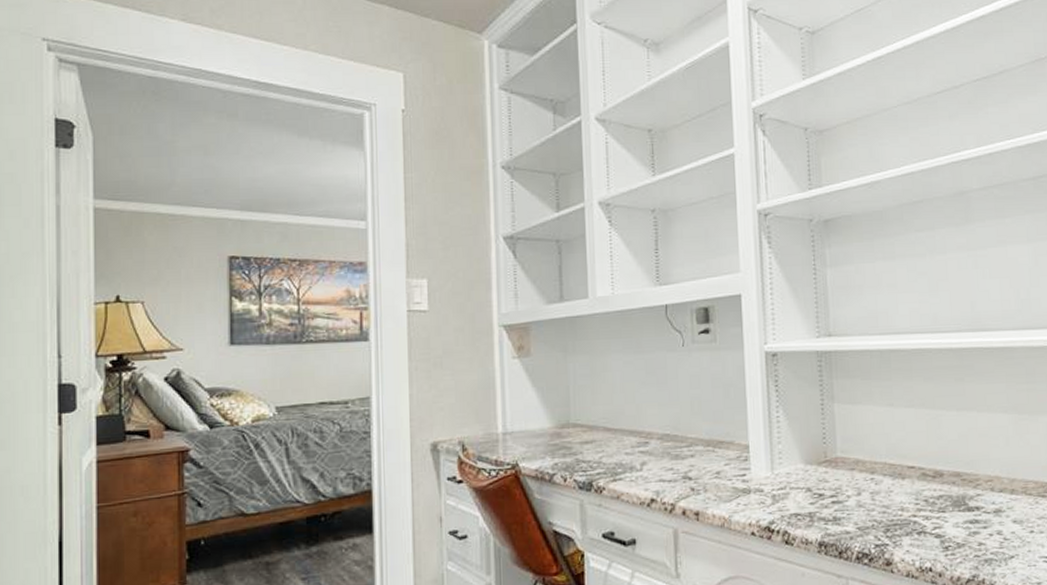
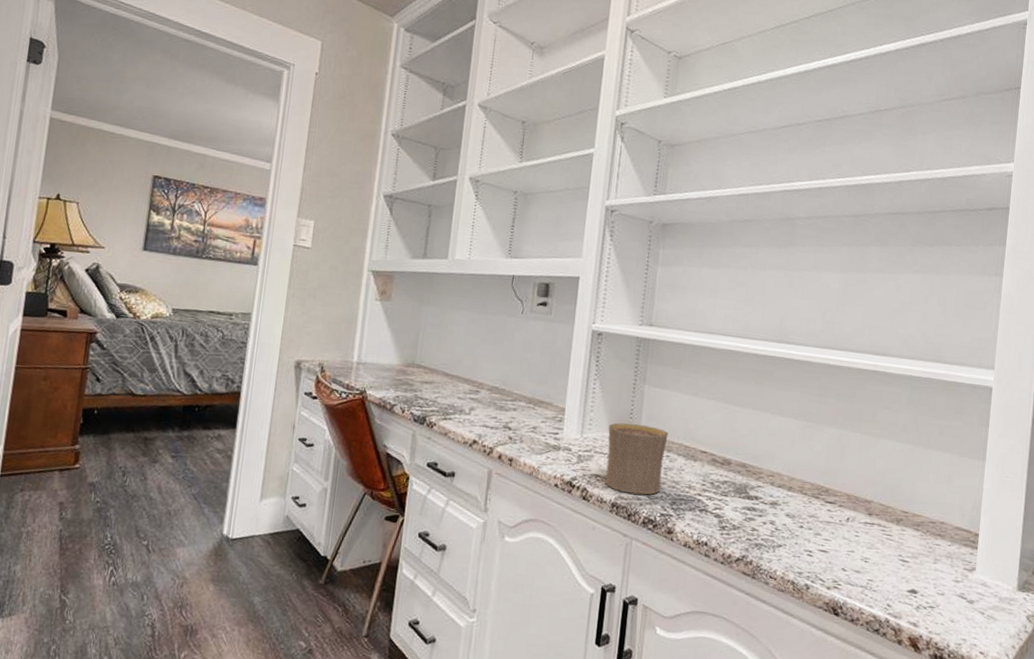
cup: none [801,448,870,528] -> present [605,423,668,495]

